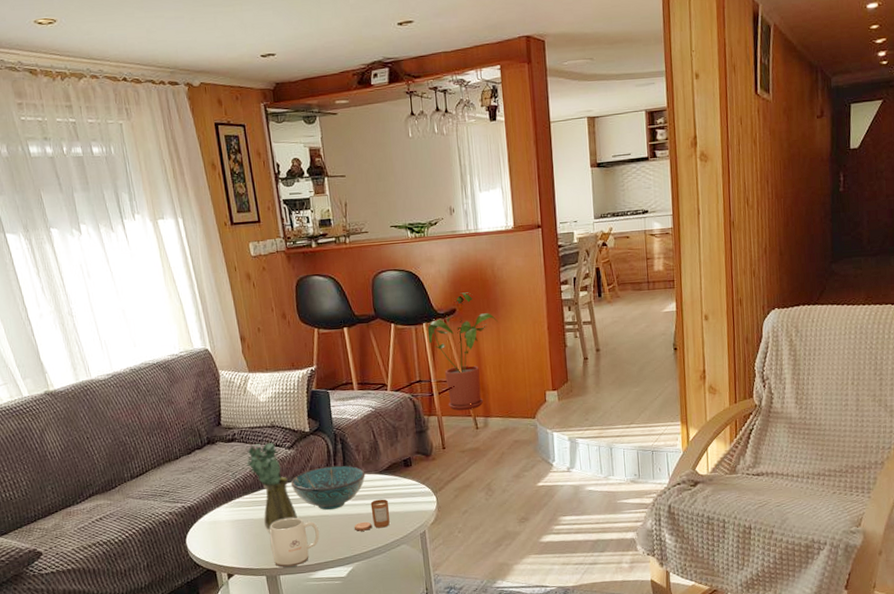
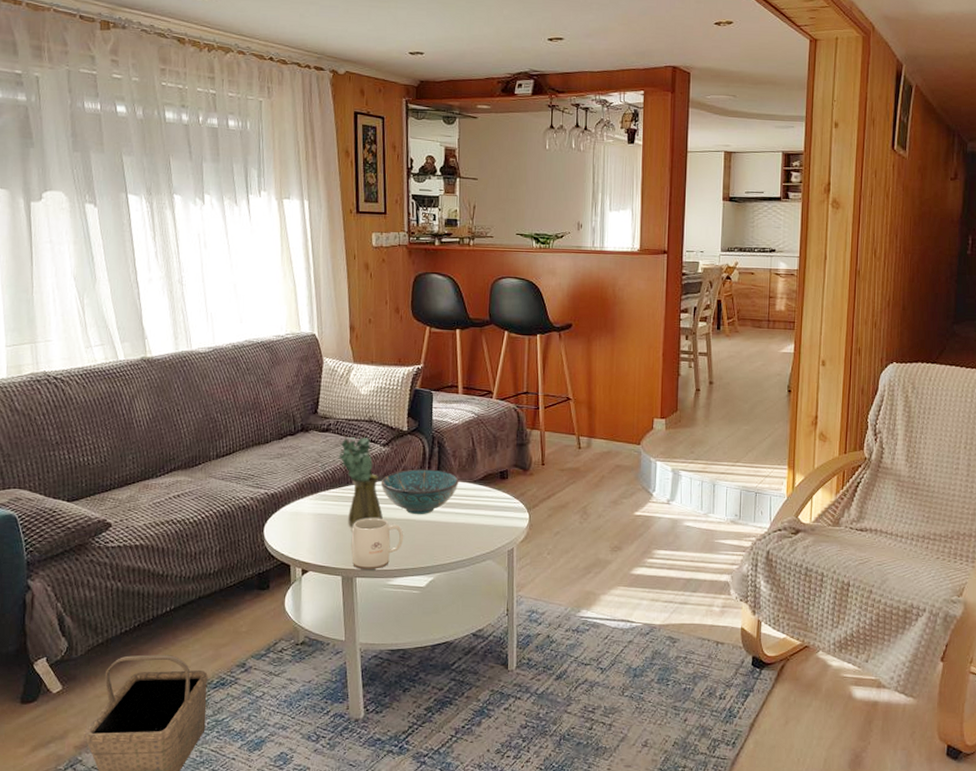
candle: present [354,499,390,531] -> none [440,509,480,541]
house plant: present [426,292,498,411] -> none [539,308,613,429]

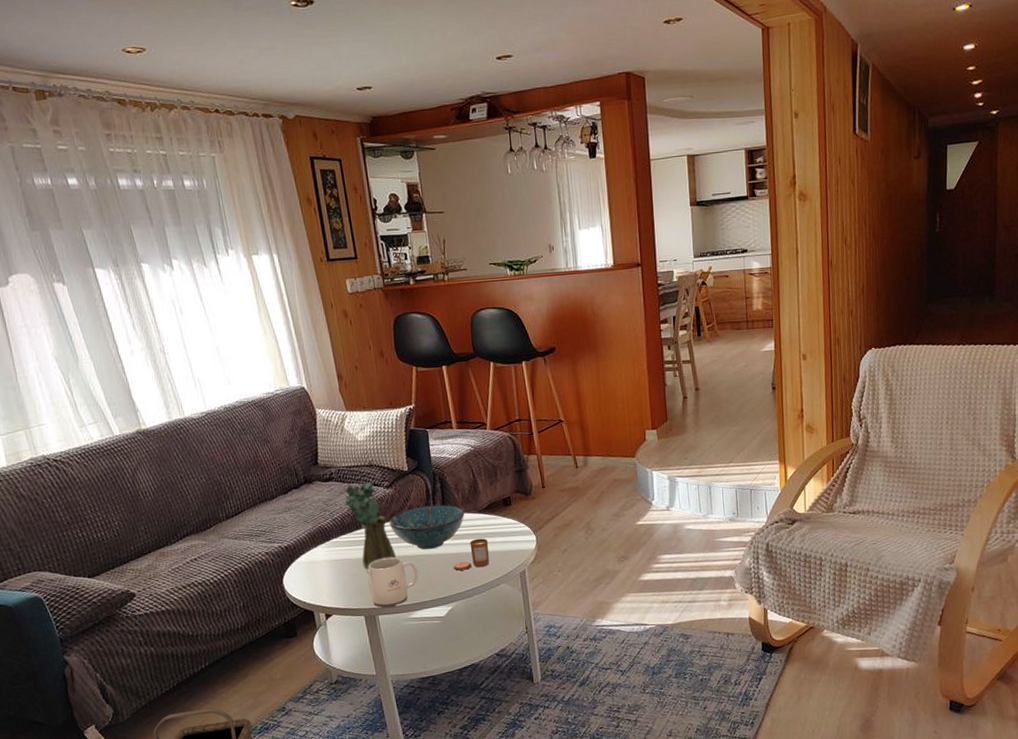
candle: none [440,509,480,541] -> present [453,538,489,571]

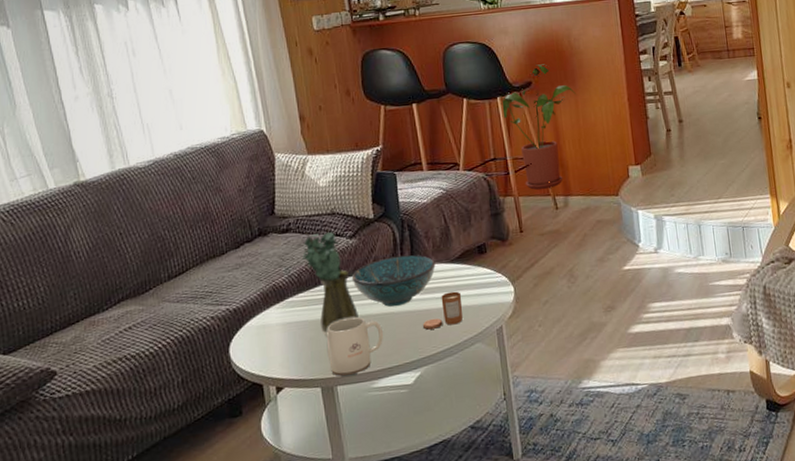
house plant: none [525,330,597,450] -> present [500,64,576,191]

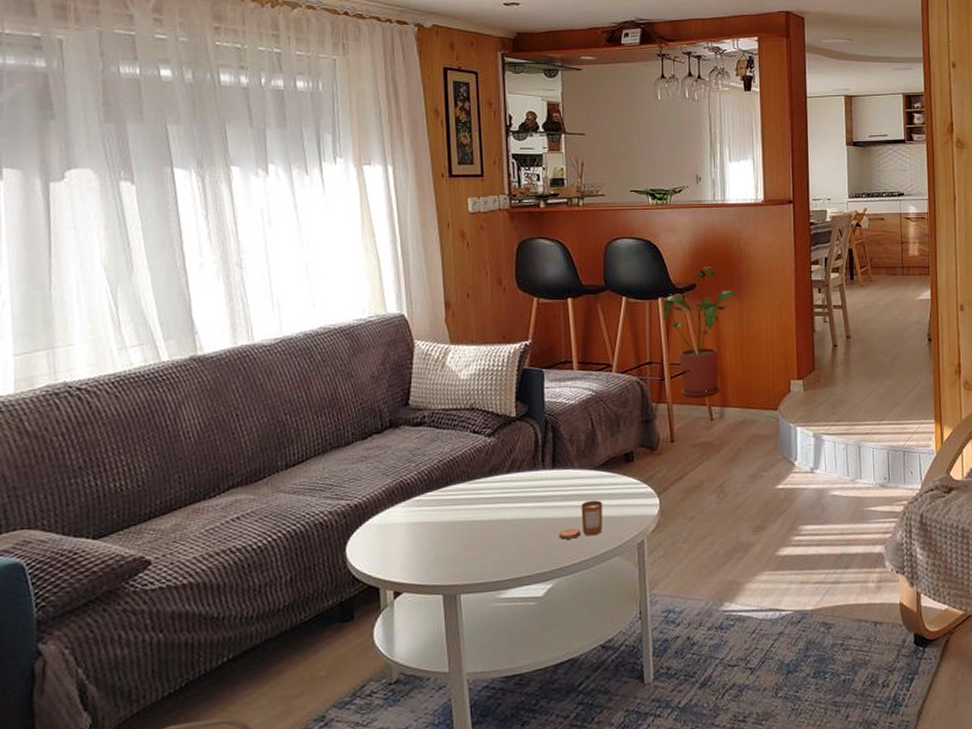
vase: present [302,228,359,338] -> none [435,425,490,542]
mug: present [326,316,384,376] -> none [453,520,516,584]
decorative bowl: present [351,254,436,307] -> none [486,458,578,513]

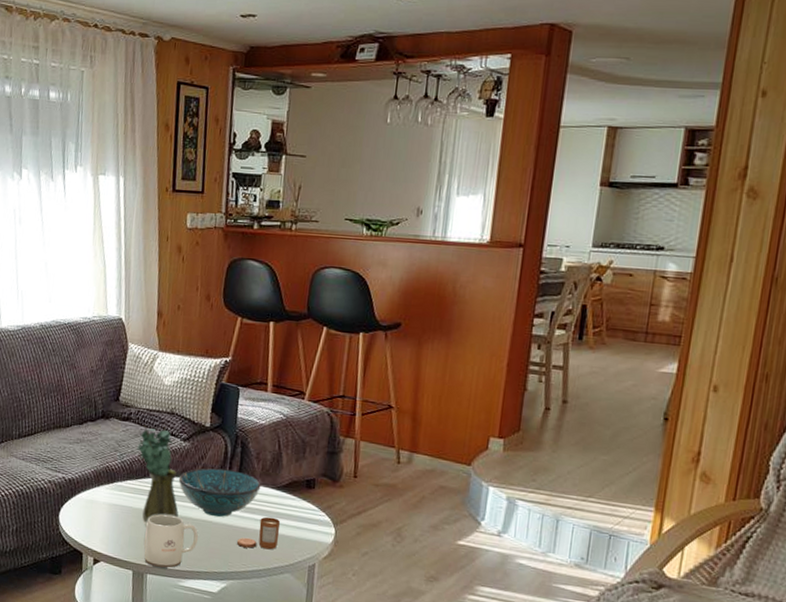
vase: none [435,425,490,542] -> present [137,424,179,528]
mug: none [453,520,516,584] -> present [144,514,199,568]
decorative bowl: none [486,458,578,513] -> present [178,468,261,518]
house plant: present [661,267,741,399] -> none [362,306,448,441]

